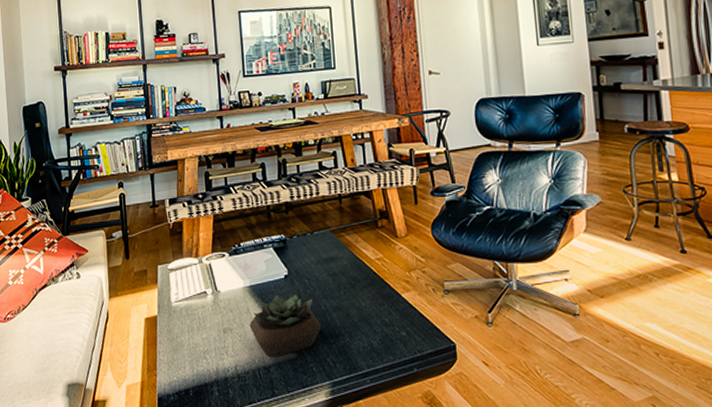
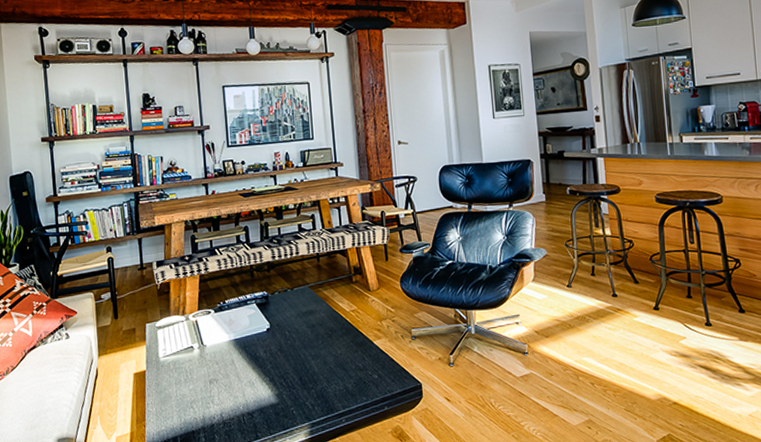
succulent plant: present [249,295,322,358] -> none [234,346,301,404]

